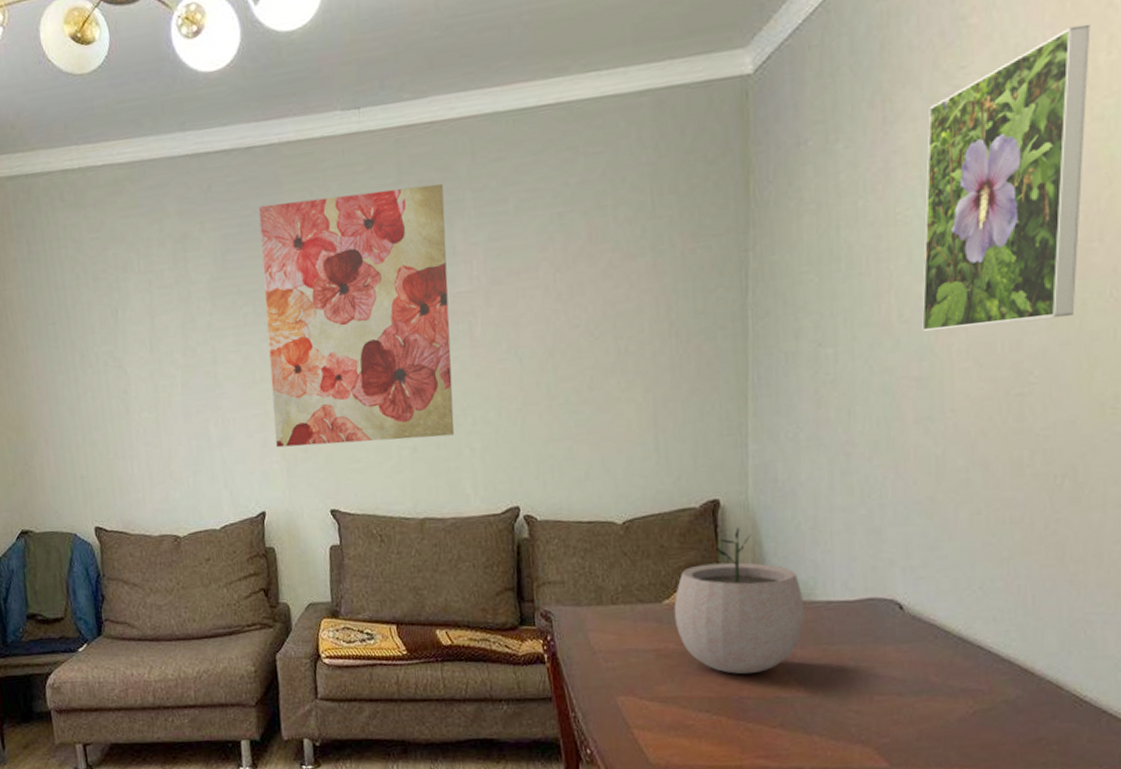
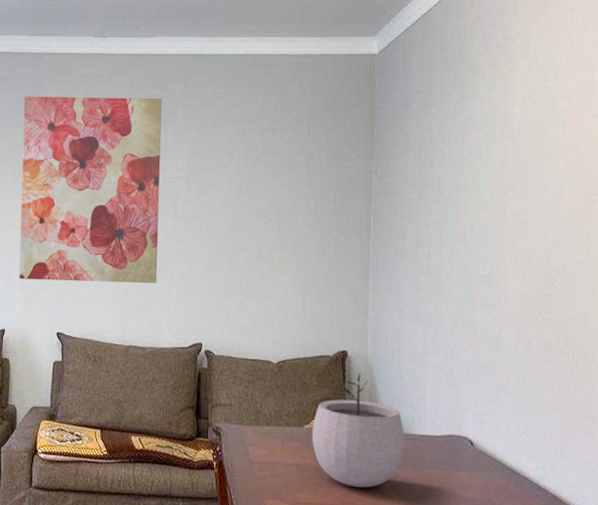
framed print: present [922,24,1091,332] -> none [486,54,589,244]

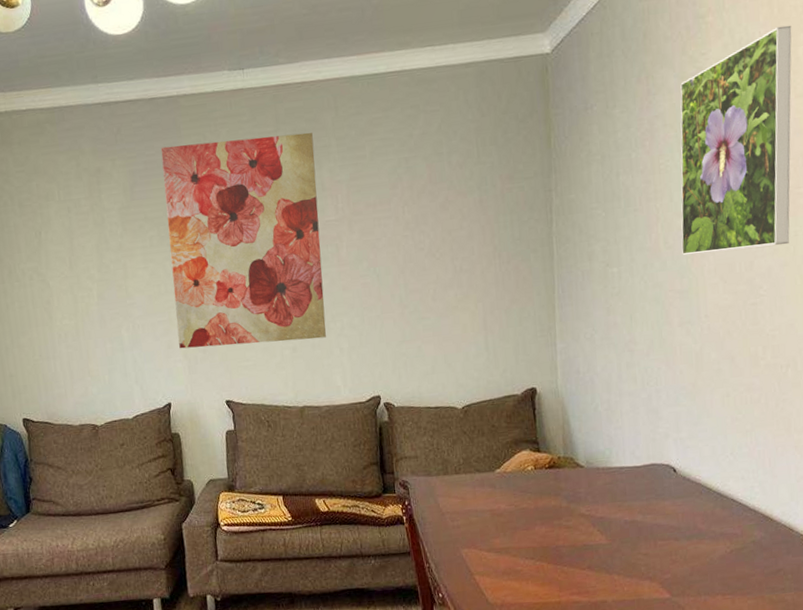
plant pot: present [312,374,405,488] -> none [504,410,604,528]
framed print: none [486,54,589,244] -> present [680,25,792,256]

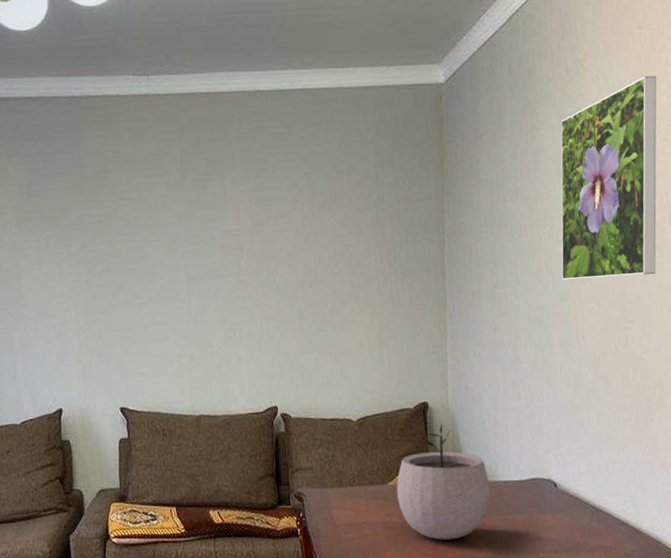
wall art: present [160,132,326,349] -> none [60,142,225,353]
plant pot: none [504,410,604,528] -> present [396,424,490,540]

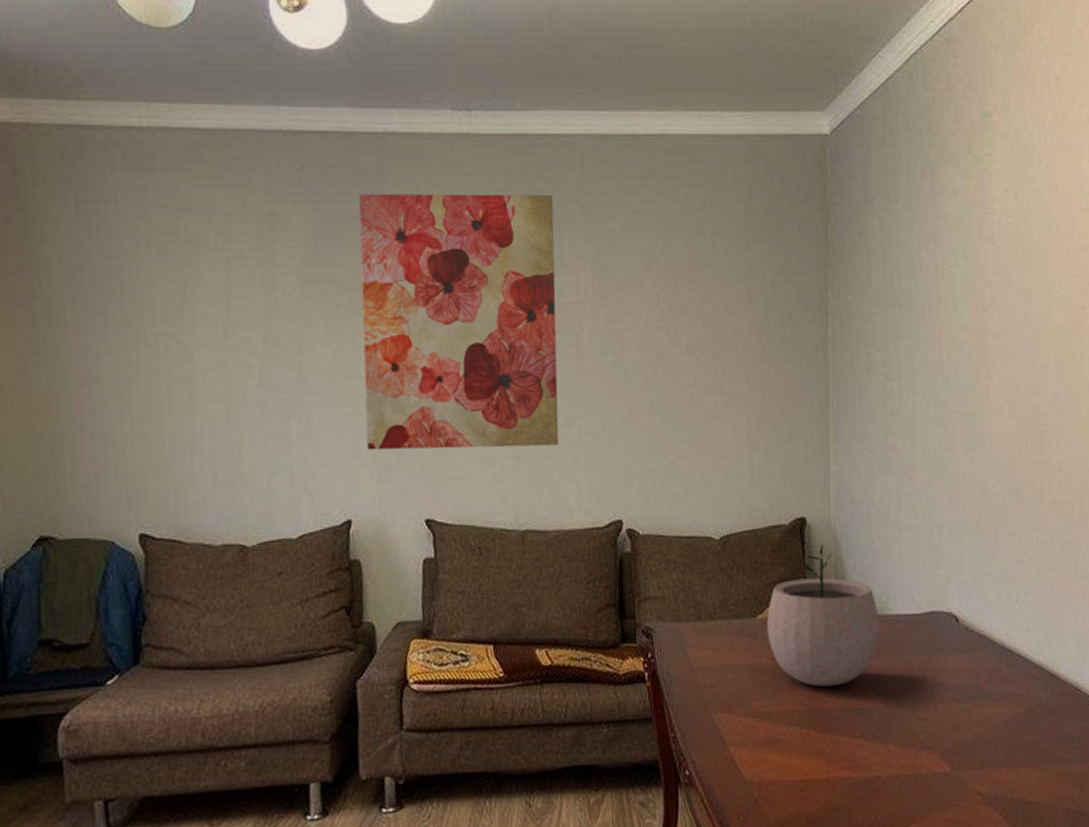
wall art: none [60,142,225,353] -> present [358,193,559,450]
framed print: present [560,75,657,281] -> none [965,135,1077,374]

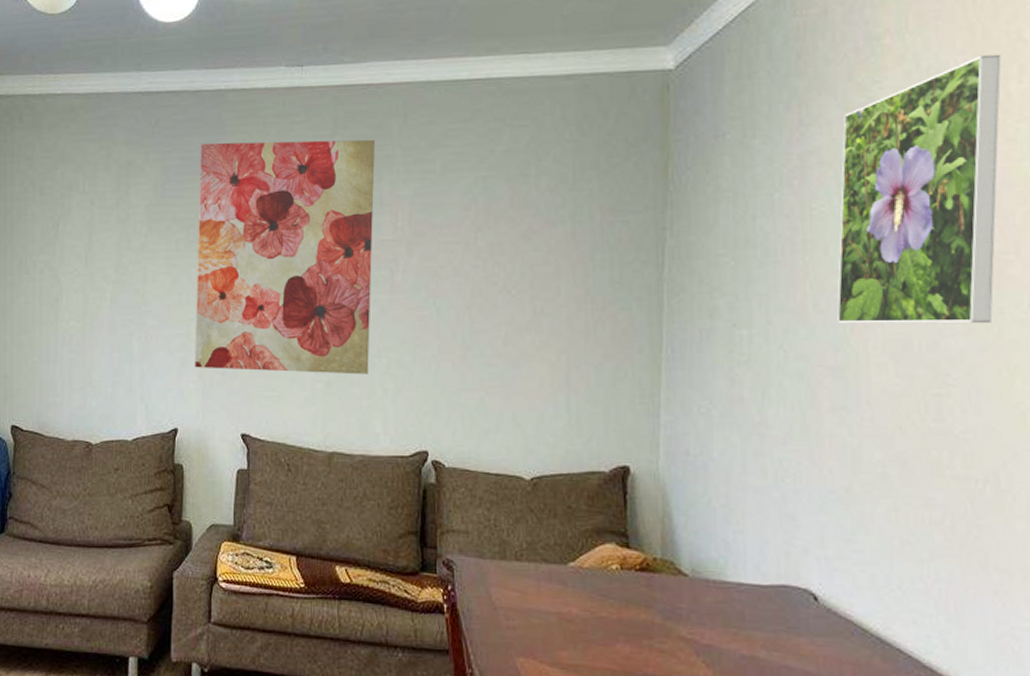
plant pot: present [766,545,880,687] -> none [579,497,715,651]
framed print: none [965,135,1077,374] -> present [837,54,1002,324]

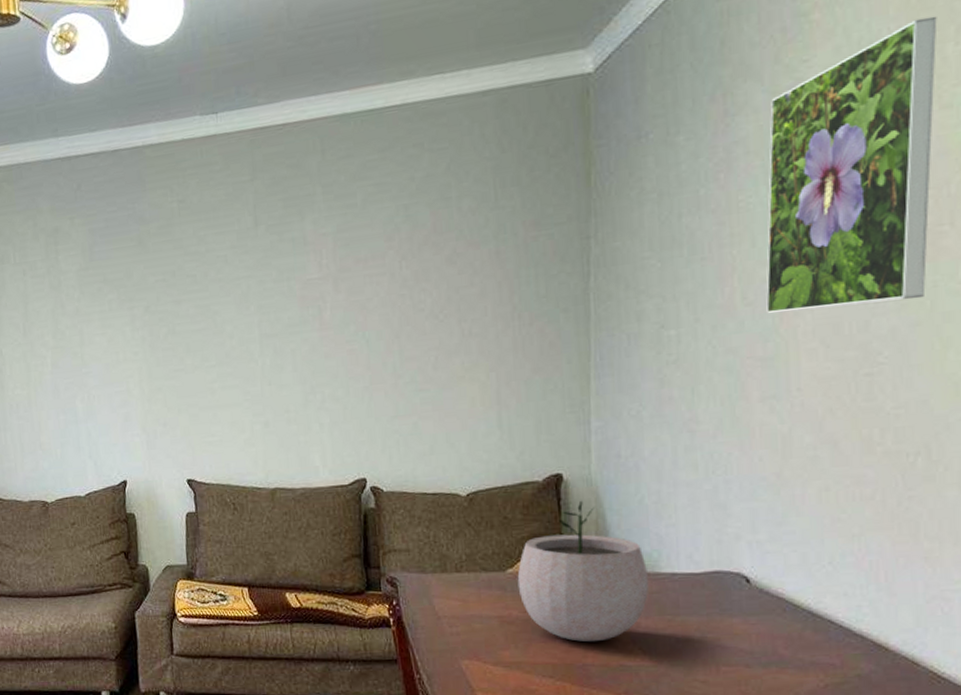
wall art: present [195,139,375,375] -> none [123,179,304,422]
plant pot: none [579,497,715,651] -> present [517,501,649,642]

